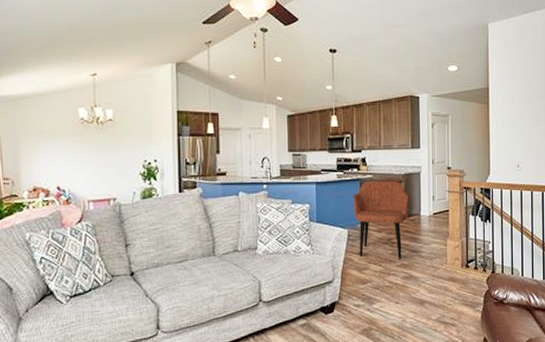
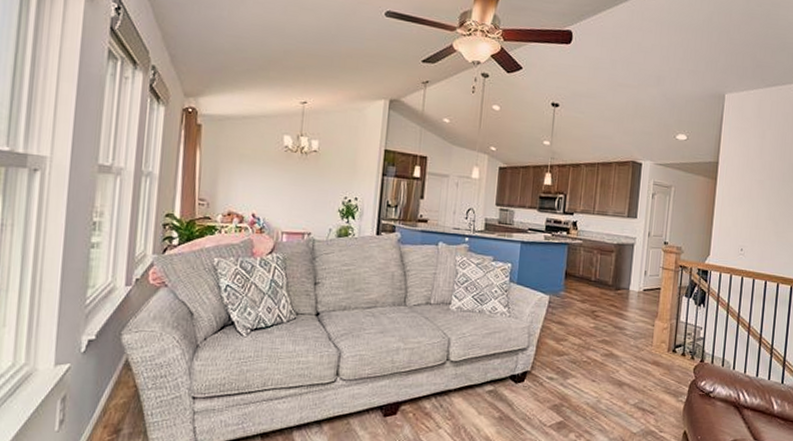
armchair: present [353,180,409,259] -> none [558,247,619,335]

